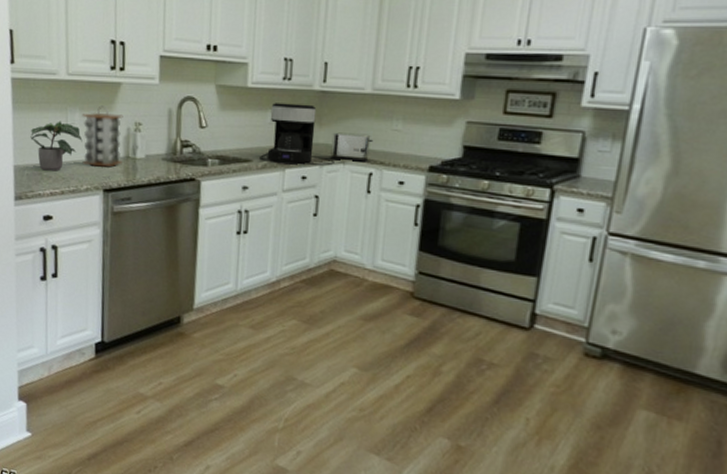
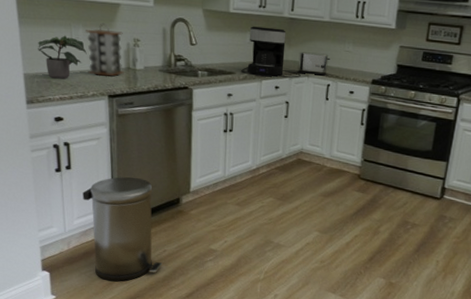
pedal bin: none [68,288,157,421] -> present [83,177,163,282]

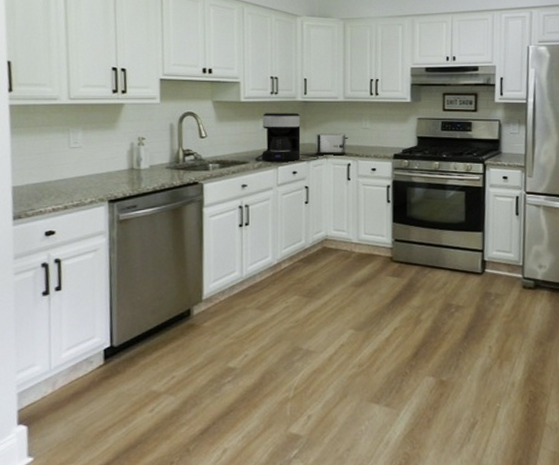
potted plant: present [38,35,87,80] -> none [30,141,86,190]
pedal bin: present [83,177,163,282] -> none [74,290,171,427]
spice rack: present [85,23,124,77] -> none [85,124,127,181]

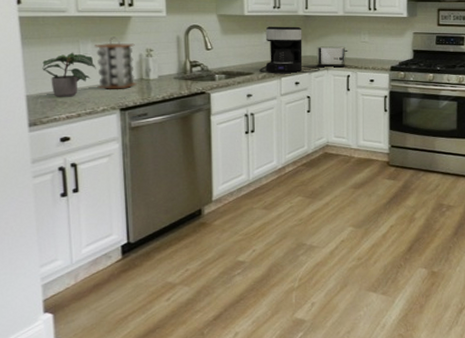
potted plant: none [30,141,86,190] -> present [42,52,96,98]
spice rack: none [85,124,127,181] -> present [94,36,137,91]

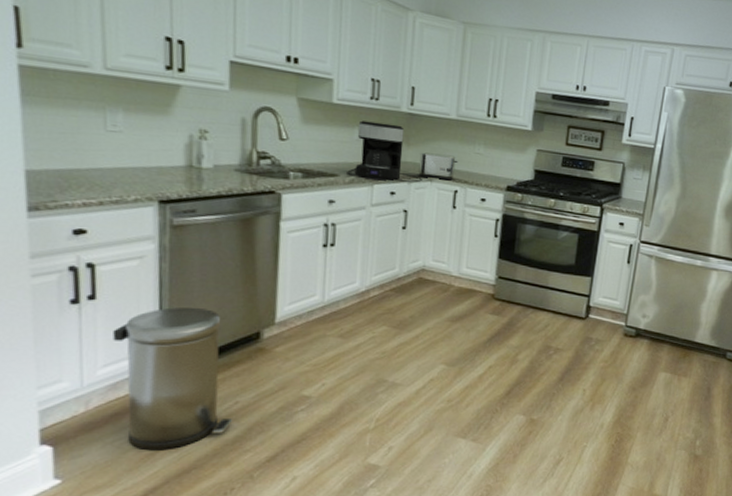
potted plant: present [42,52,96,98] -> none [50,121,129,180]
pedal bin: none [92,192,185,315] -> present [113,307,233,451]
spice rack: present [94,36,137,91] -> none [127,107,184,177]

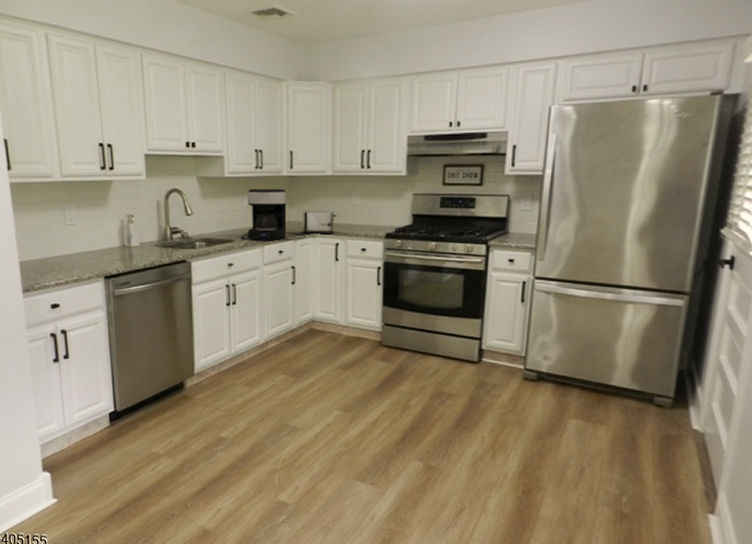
pedal bin: present [113,307,233,451] -> none [82,362,169,480]

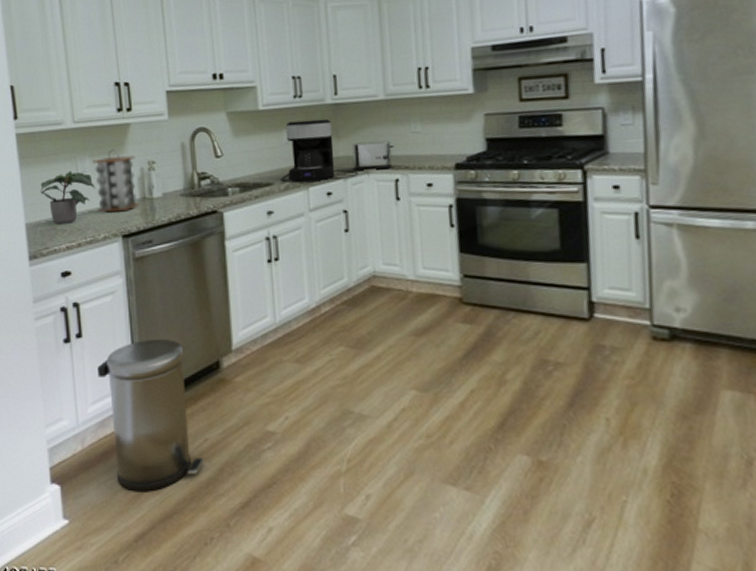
potted plant: none [32,218,81,265] -> present [40,170,95,226]
spice rack: none [78,202,119,258] -> present [92,149,139,214]
pedal bin: none [82,362,169,480] -> present [97,338,205,492]

